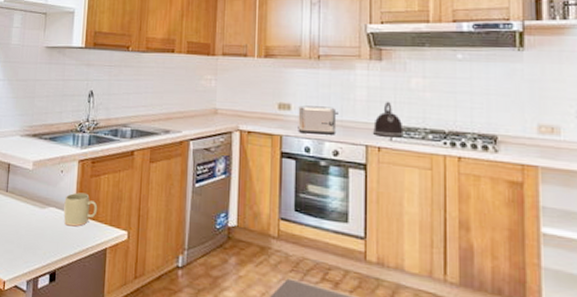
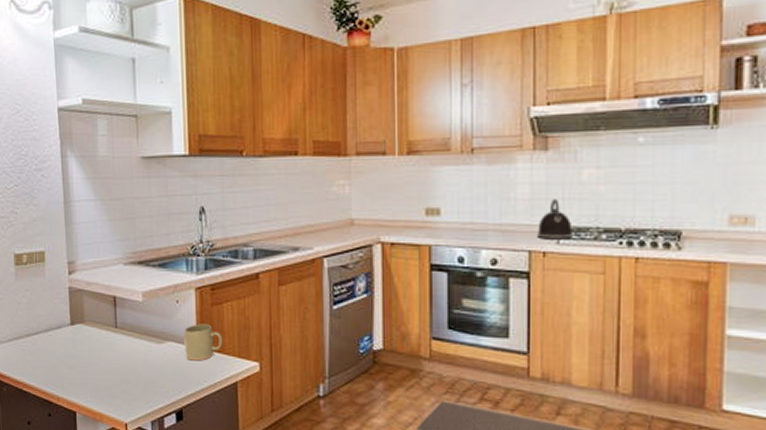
toaster: present [298,105,338,135] -> none [449,209,496,241]

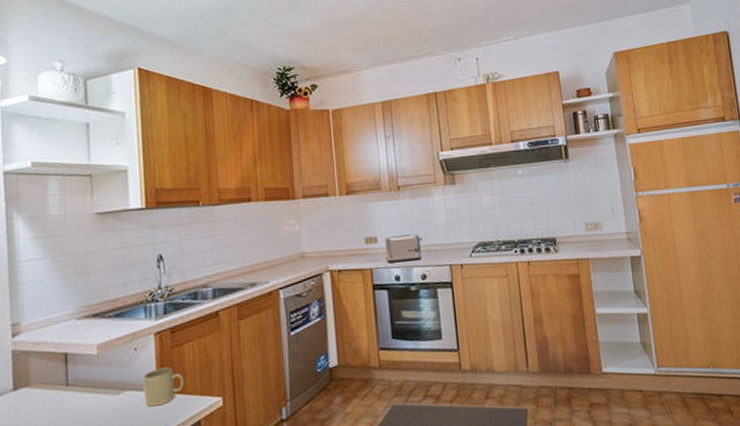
toaster: none [449,209,496,241] -> present [384,234,422,263]
kettle: present [538,198,573,241] -> none [454,221,481,255]

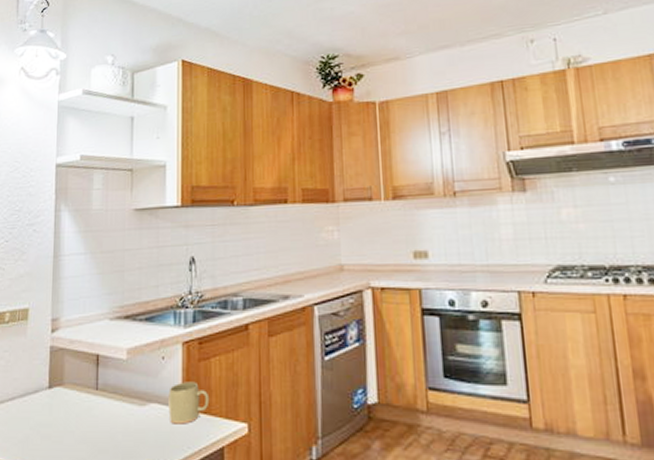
toaster: present [384,234,422,263] -> none [436,250,483,284]

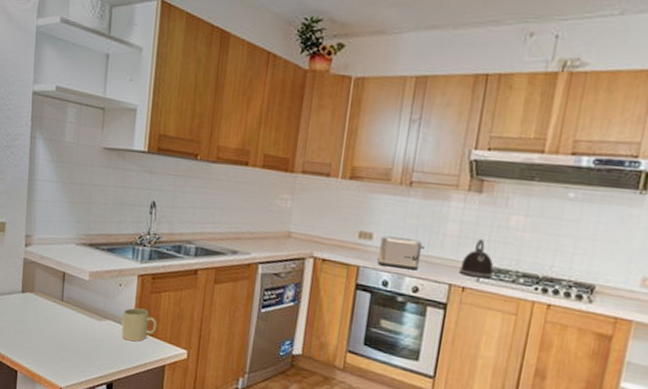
toaster: none [436,250,483,284] -> present [377,236,424,271]
kettle: none [524,237,560,281] -> present [459,238,494,280]

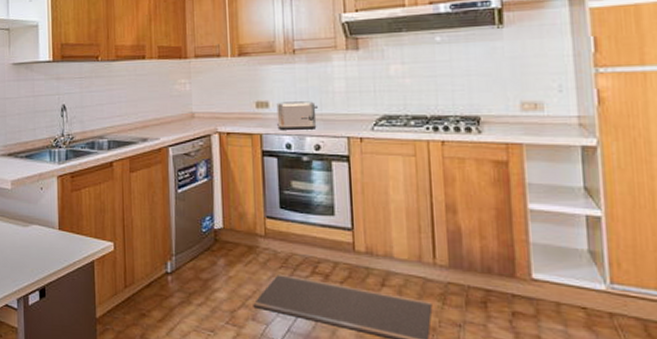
mug: present [121,307,158,342] -> none [47,208,81,242]
kettle: present [459,238,494,280] -> none [354,90,385,128]

